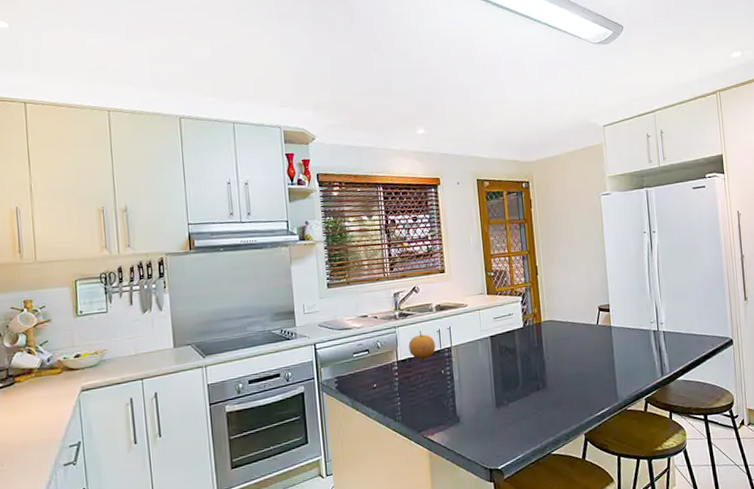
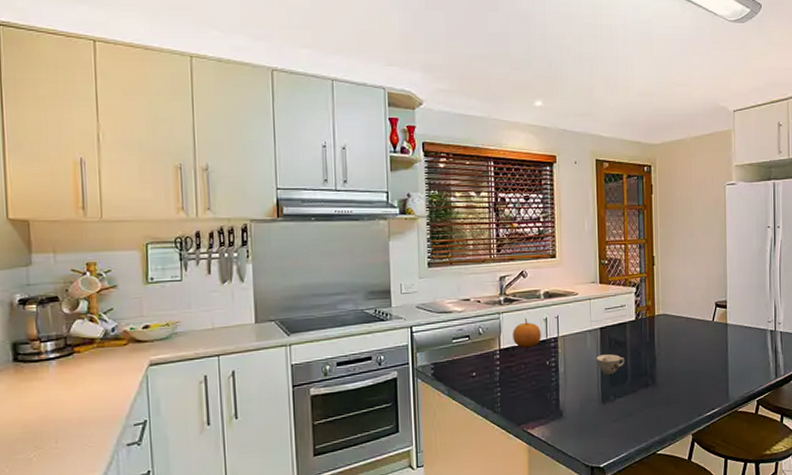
teacup: none [488,360,516,381] -> present [596,354,625,375]

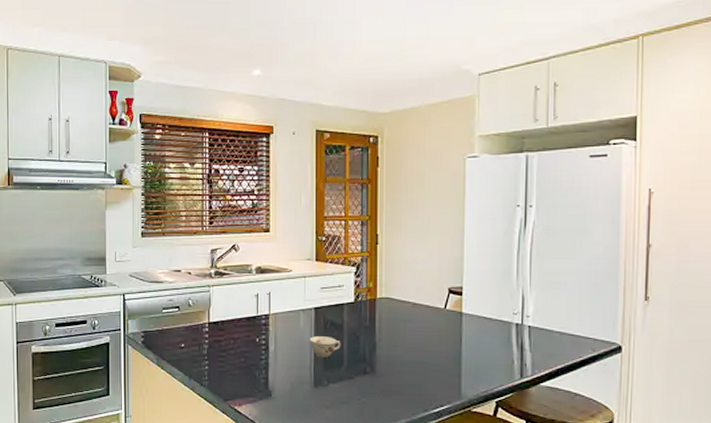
fruit: present [513,318,541,348] -> none [223,293,252,323]

